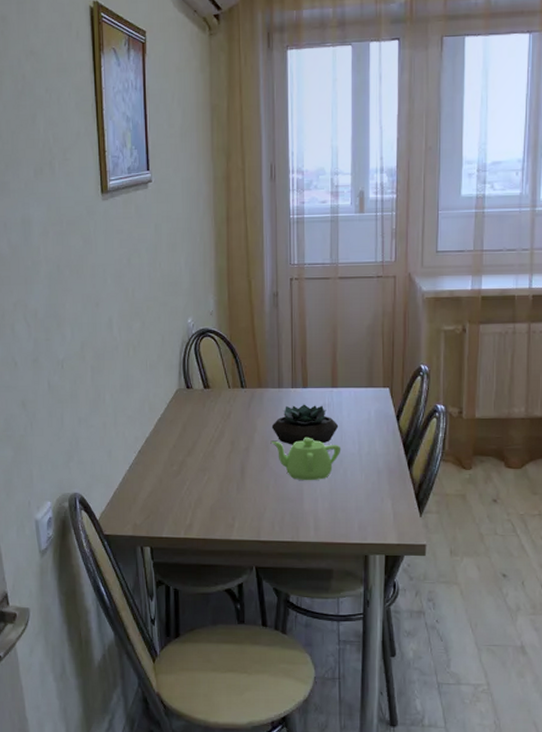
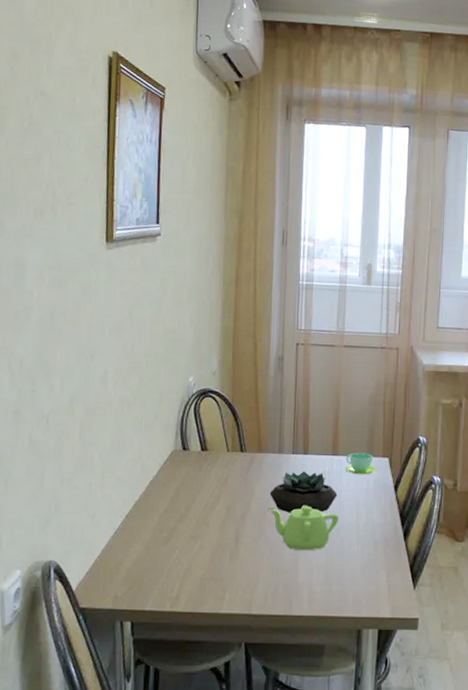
cup: none [345,384,377,406] -> present [345,452,377,475]

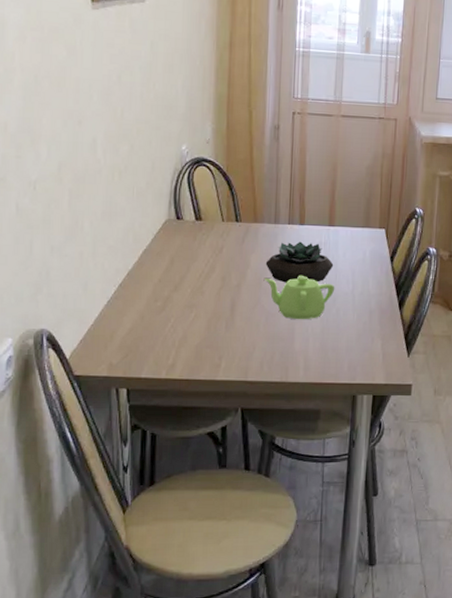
cup: present [345,452,377,475] -> none [341,223,373,246]

